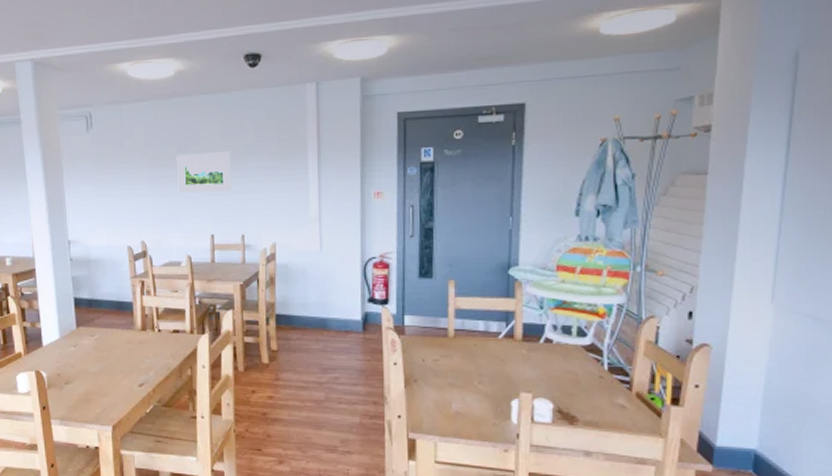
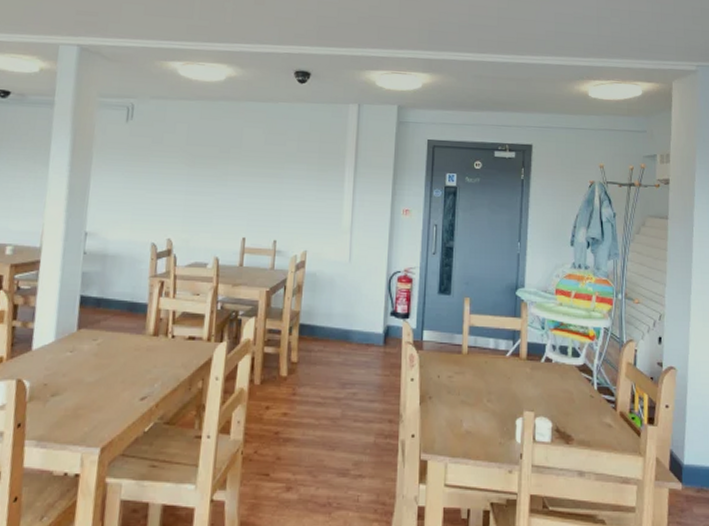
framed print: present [177,151,232,193] -> none [214,155,272,196]

